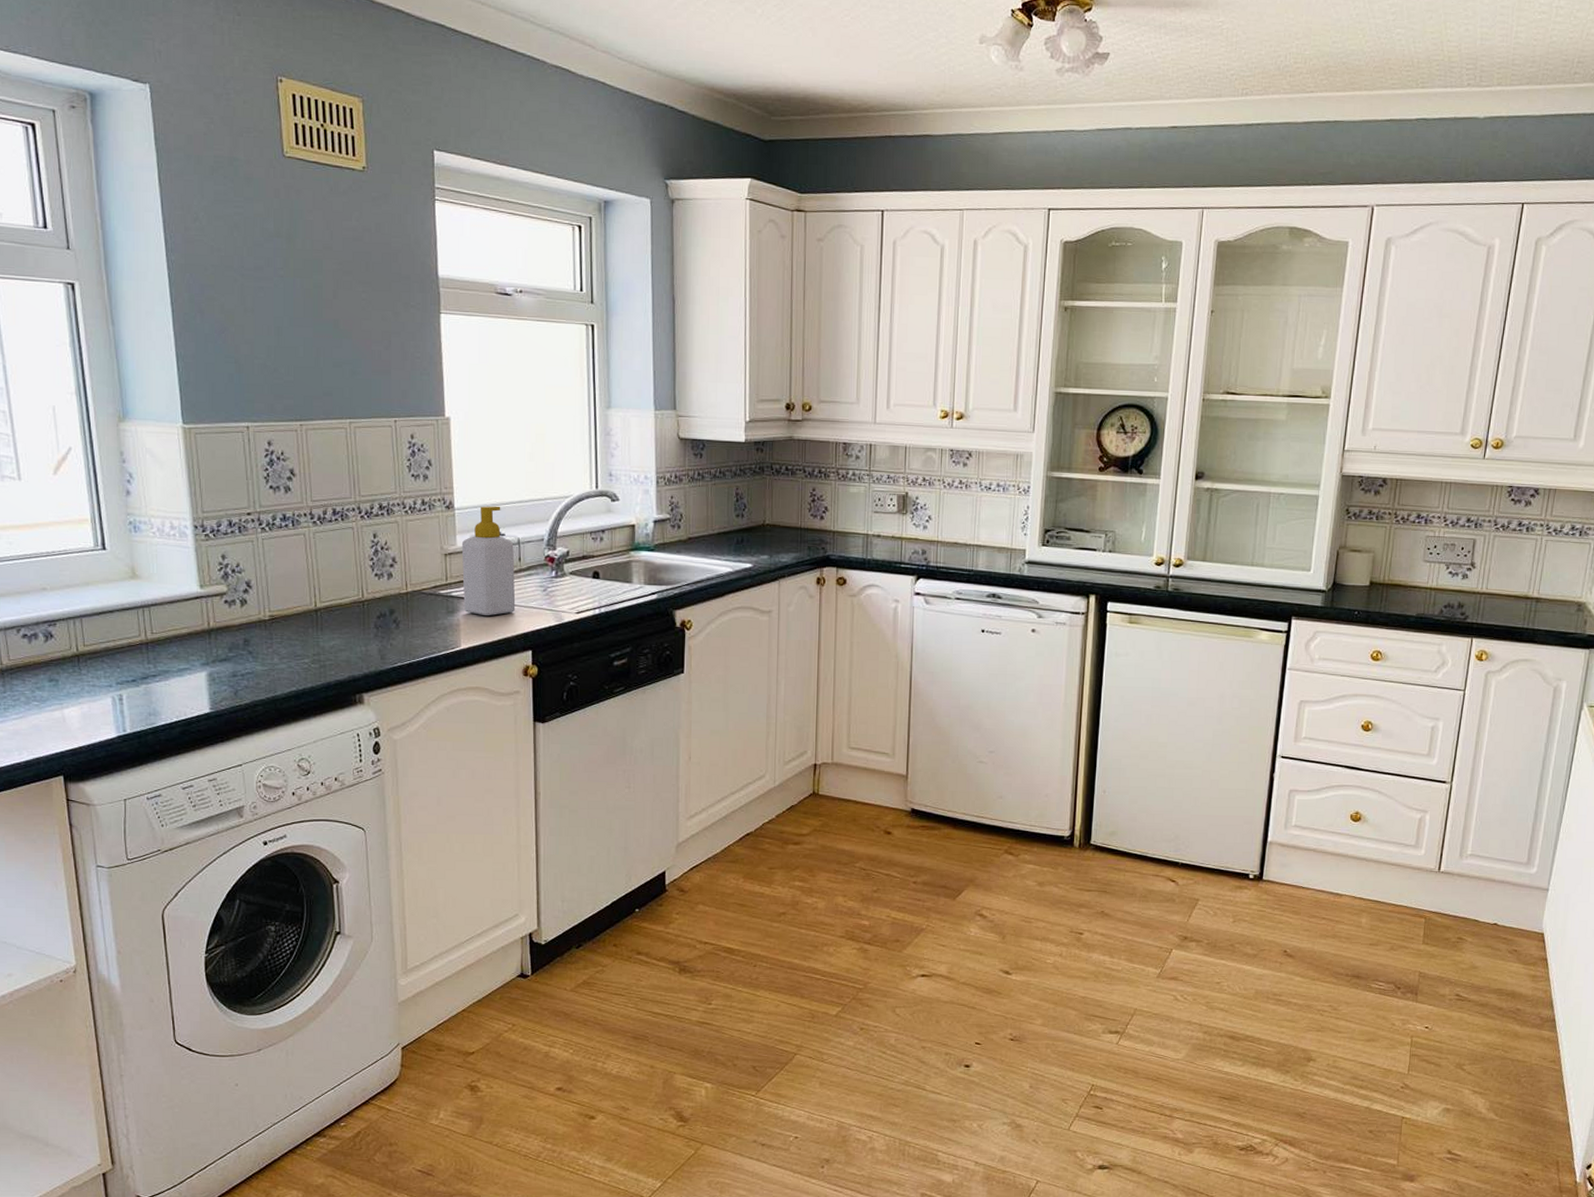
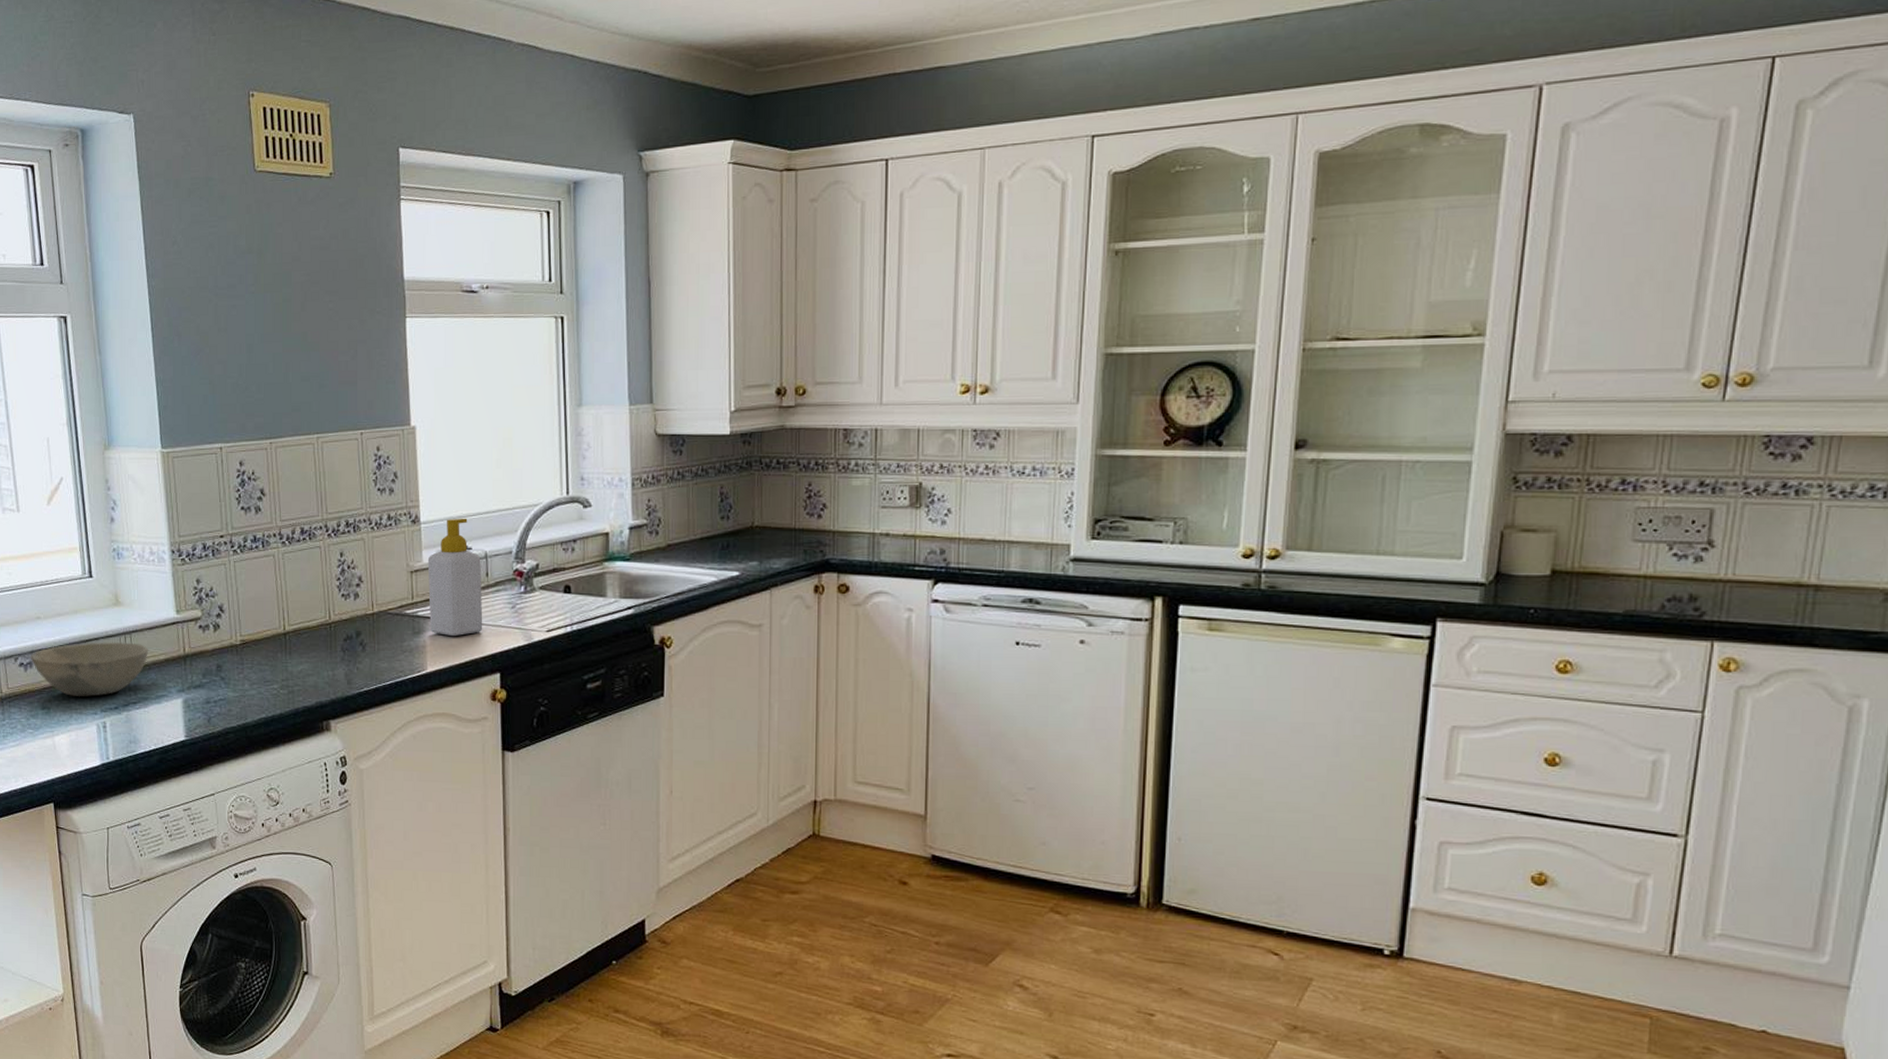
bowl: none [34,614,170,669] -> present [30,641,149,697]

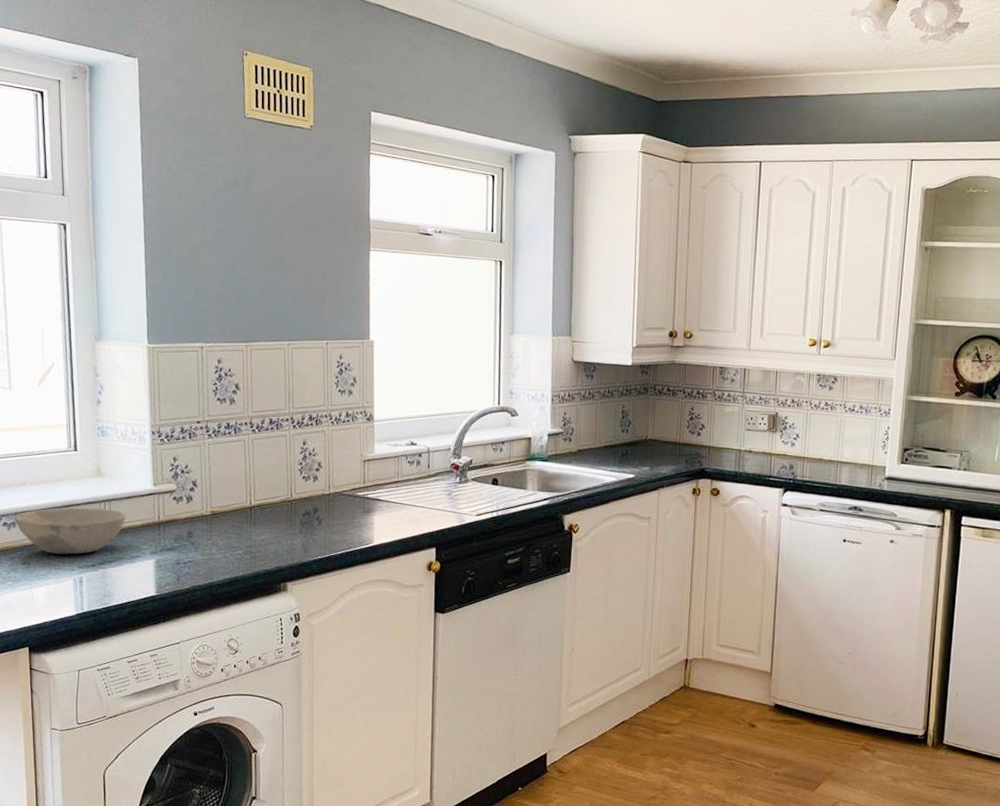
soap bottle: present [427,518,483,636] -> none [378,418,424,516]

